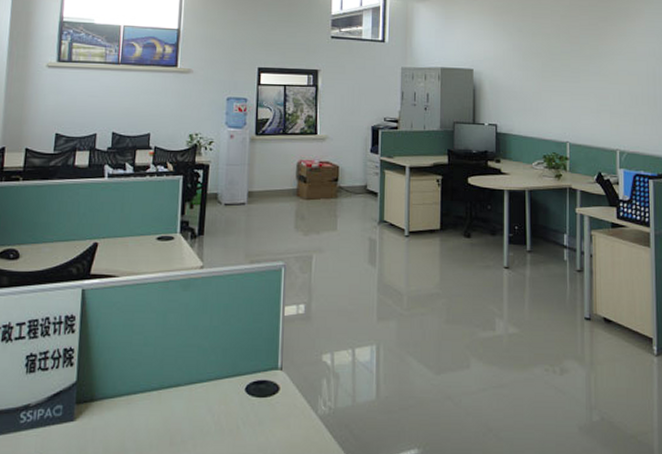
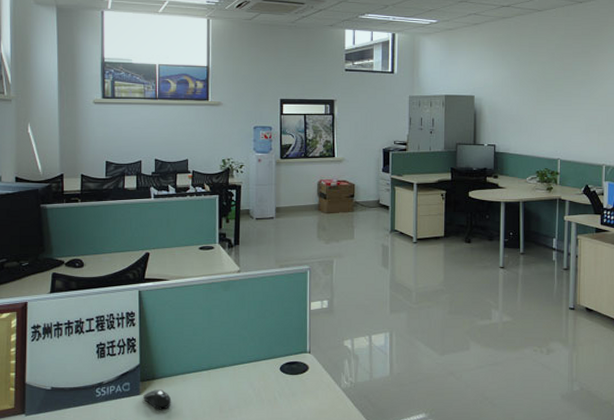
computer mouse: none [77,414,112,441] -> present [143,389,172,410]

